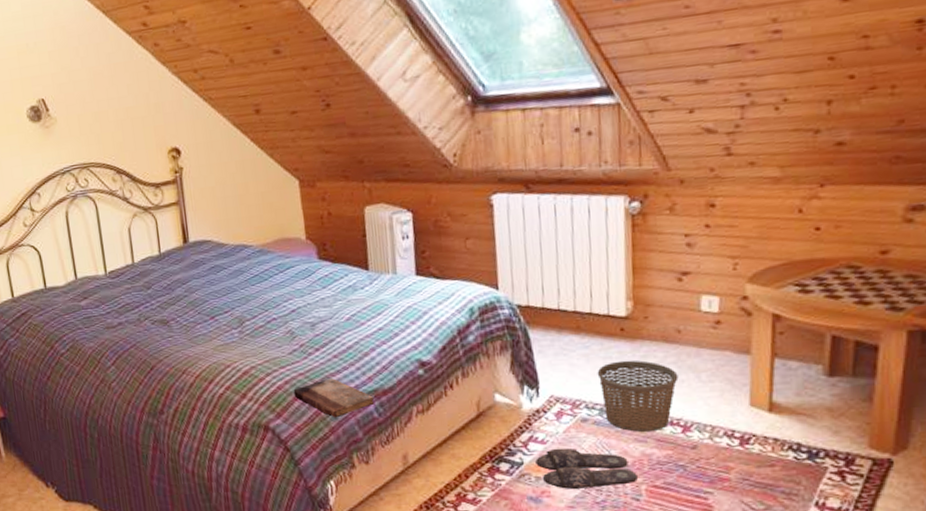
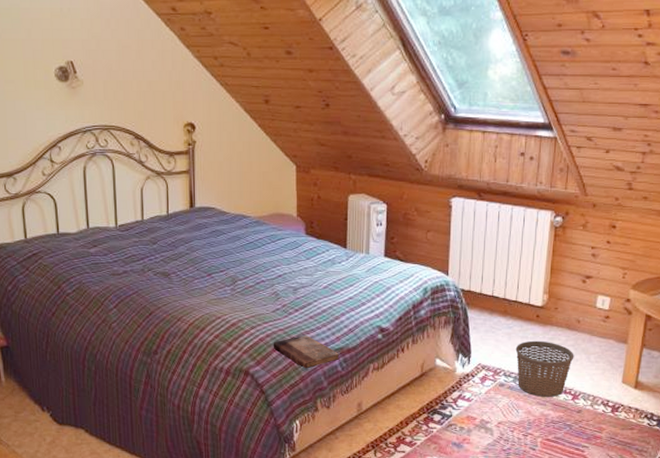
slippers: present [535,447,638,489] -> none [461,405,536,438]

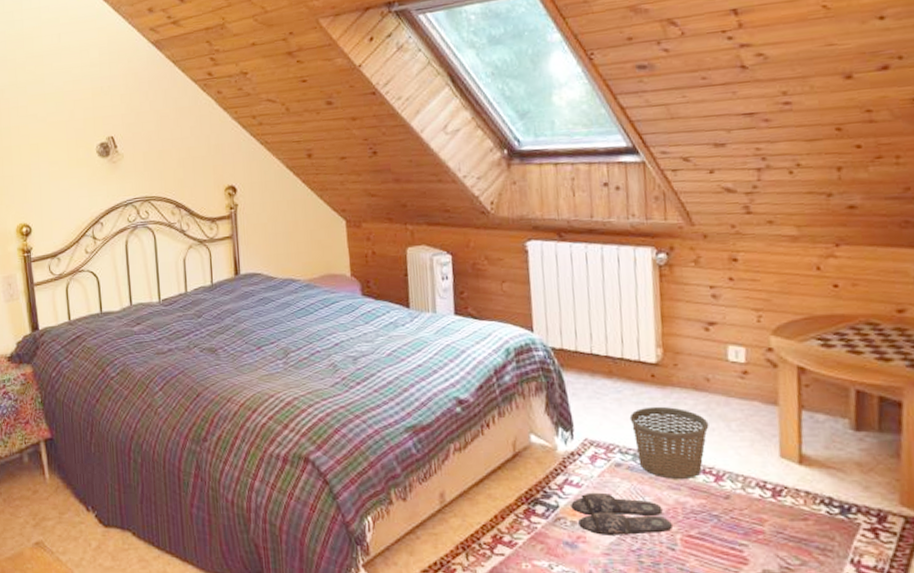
book: present [273,335,339,369] -> none [334,412,412,453]
slippers: none [461,405,536,438] -> present [571,492,672,535]

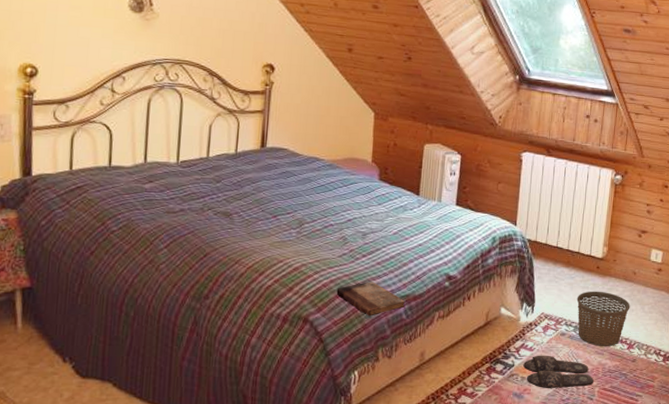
book: none [334,412,412,453] -> present [336,282,405,317]

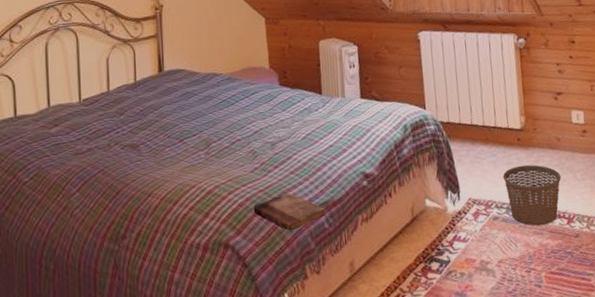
slippers: present [523,355,594,388] -> none [460,244,538,282]

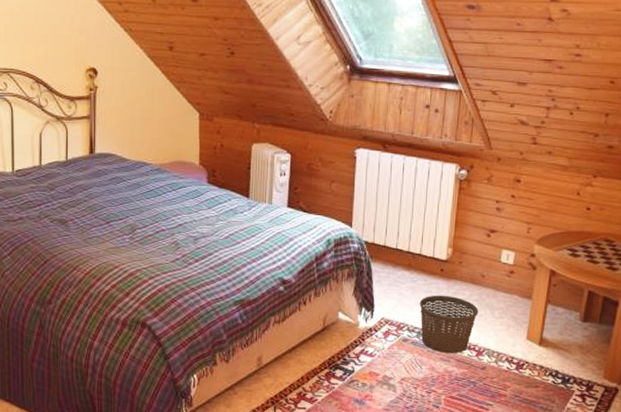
book: present [253,193,325,231] -> none [171,286,239,321]

